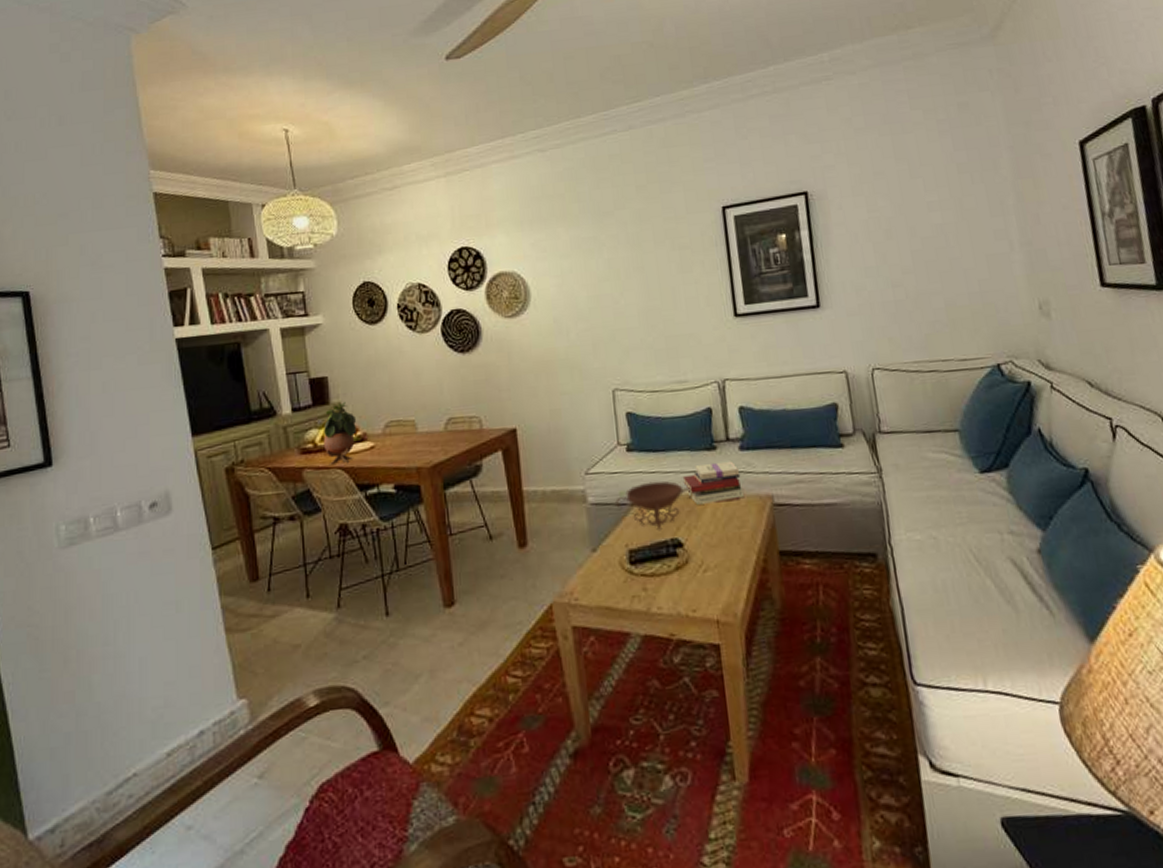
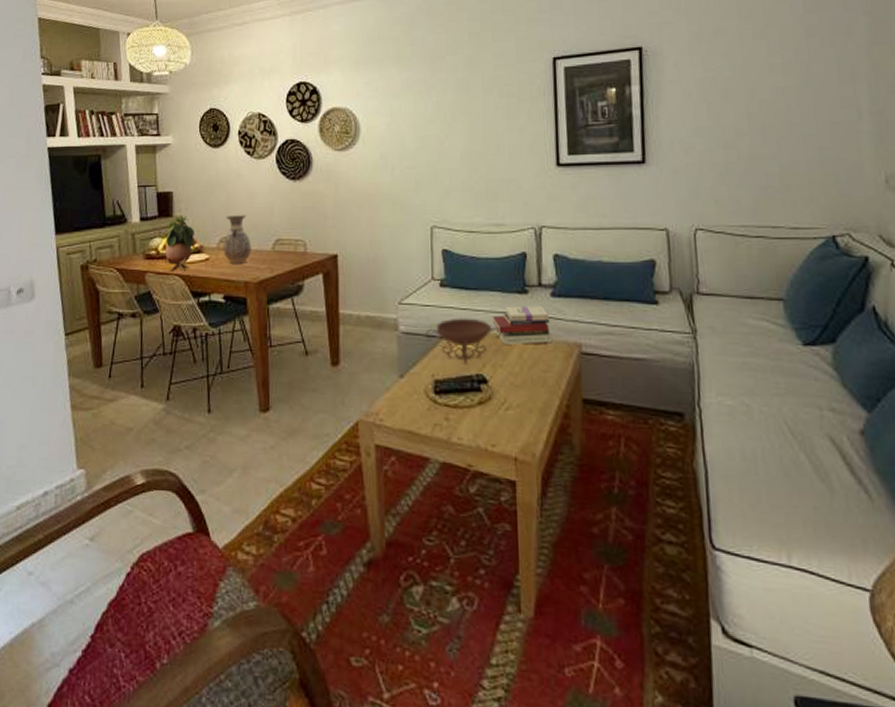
vase: none [389,394,422,450] -> present [223,214,252,264]

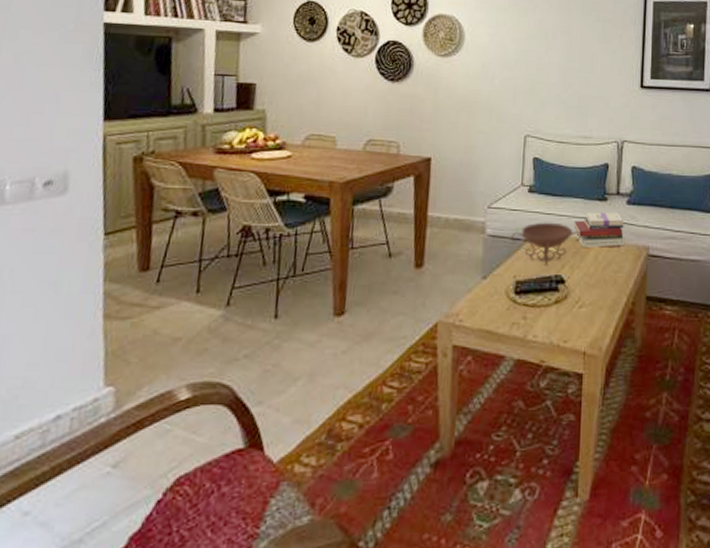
potted plant: present [165,216,195,272] -> none [240,110,278,169]
vase: present [223,214,252,264] -> none [308,111,341,163]

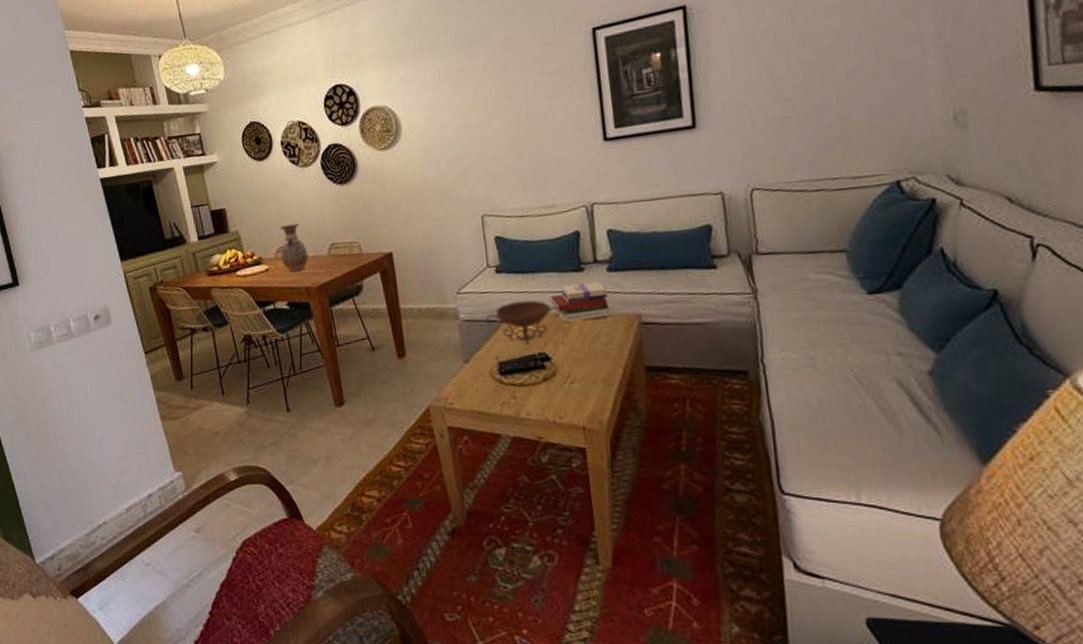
vase: none [308,111,341,163] -> present [279,222,309,272]

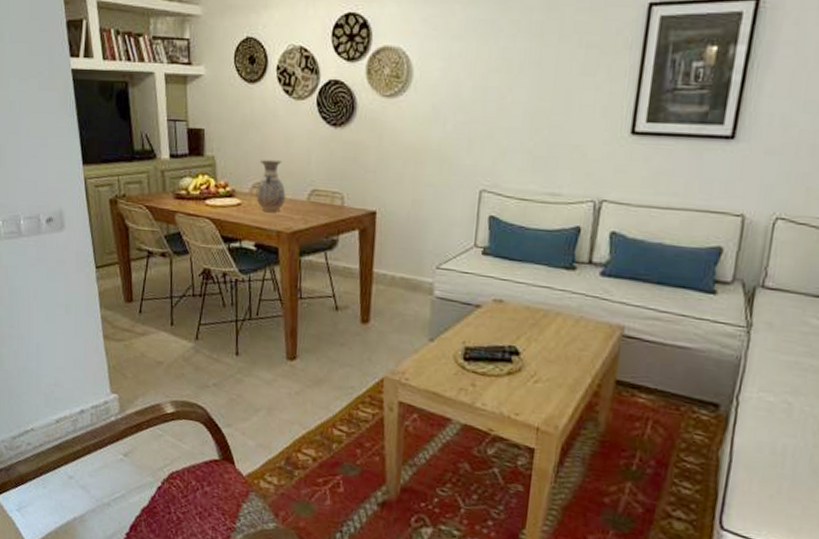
decorative bowl: present [486,300,561,345] -> none [461,288,542,335]
books: present [550,281,612,322] -> none [533,282,595,324]

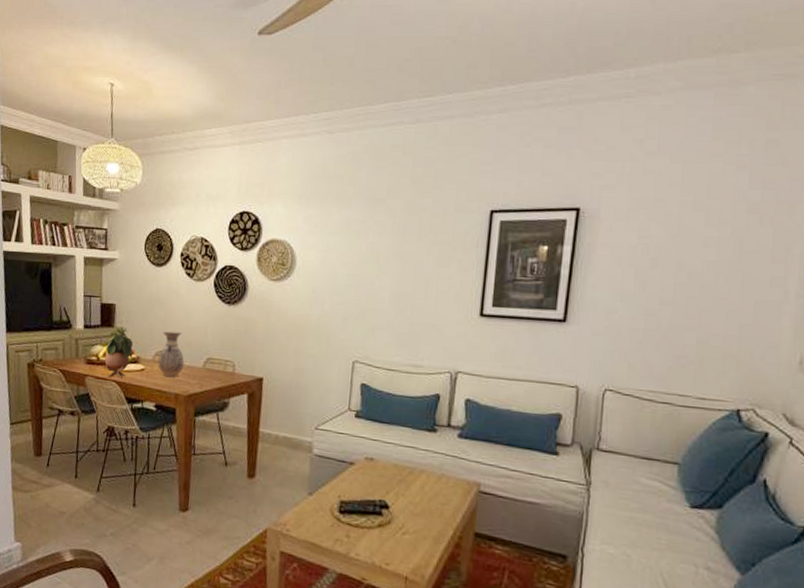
potted plant: none [195,156,227,214] -> present [104,328,133,378]

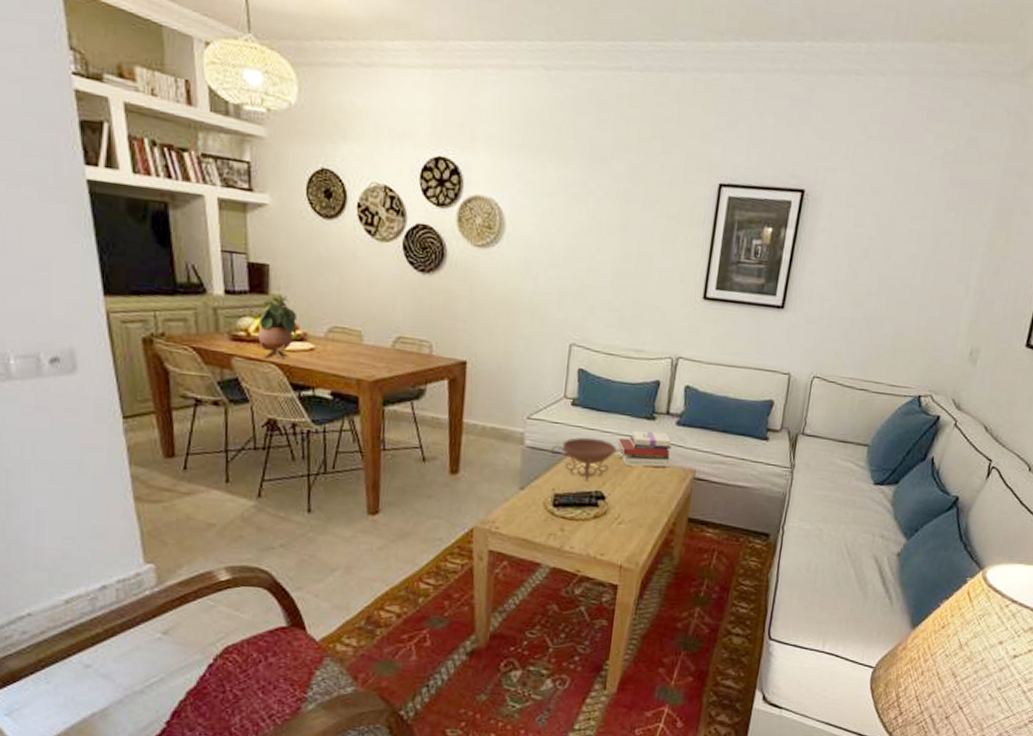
vase: present [158,331,185,377] -> none [332,302,368,359]
decorative bowl: none [336,447,408,490] -> present [551,437,626,481]
books: none [400,442,455,481] -> present [618,431,672,469]

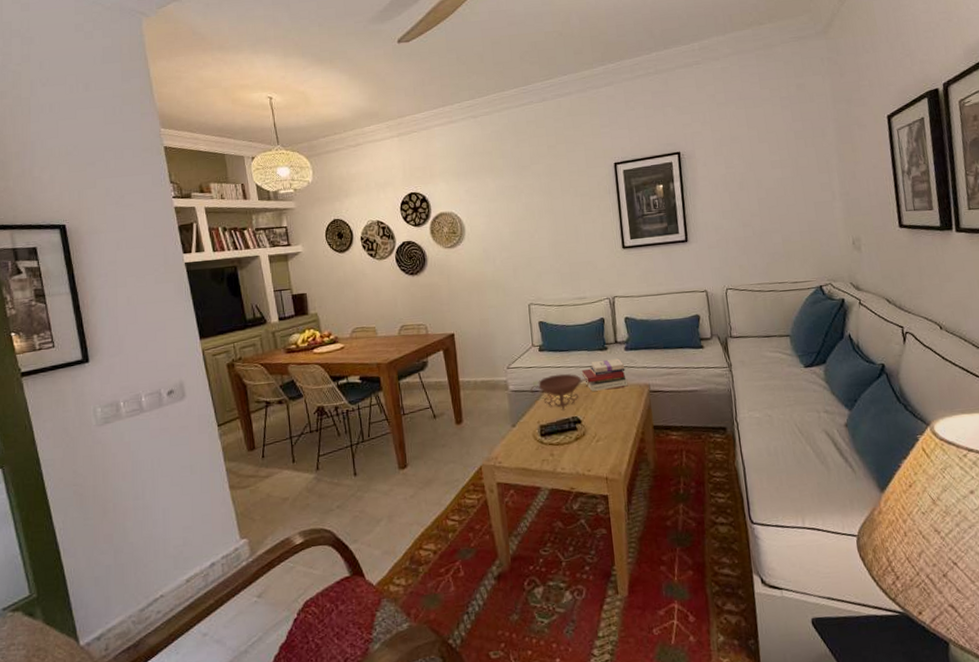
potted plant: present [257,295,298,359] -> none [304,313,330,362]

